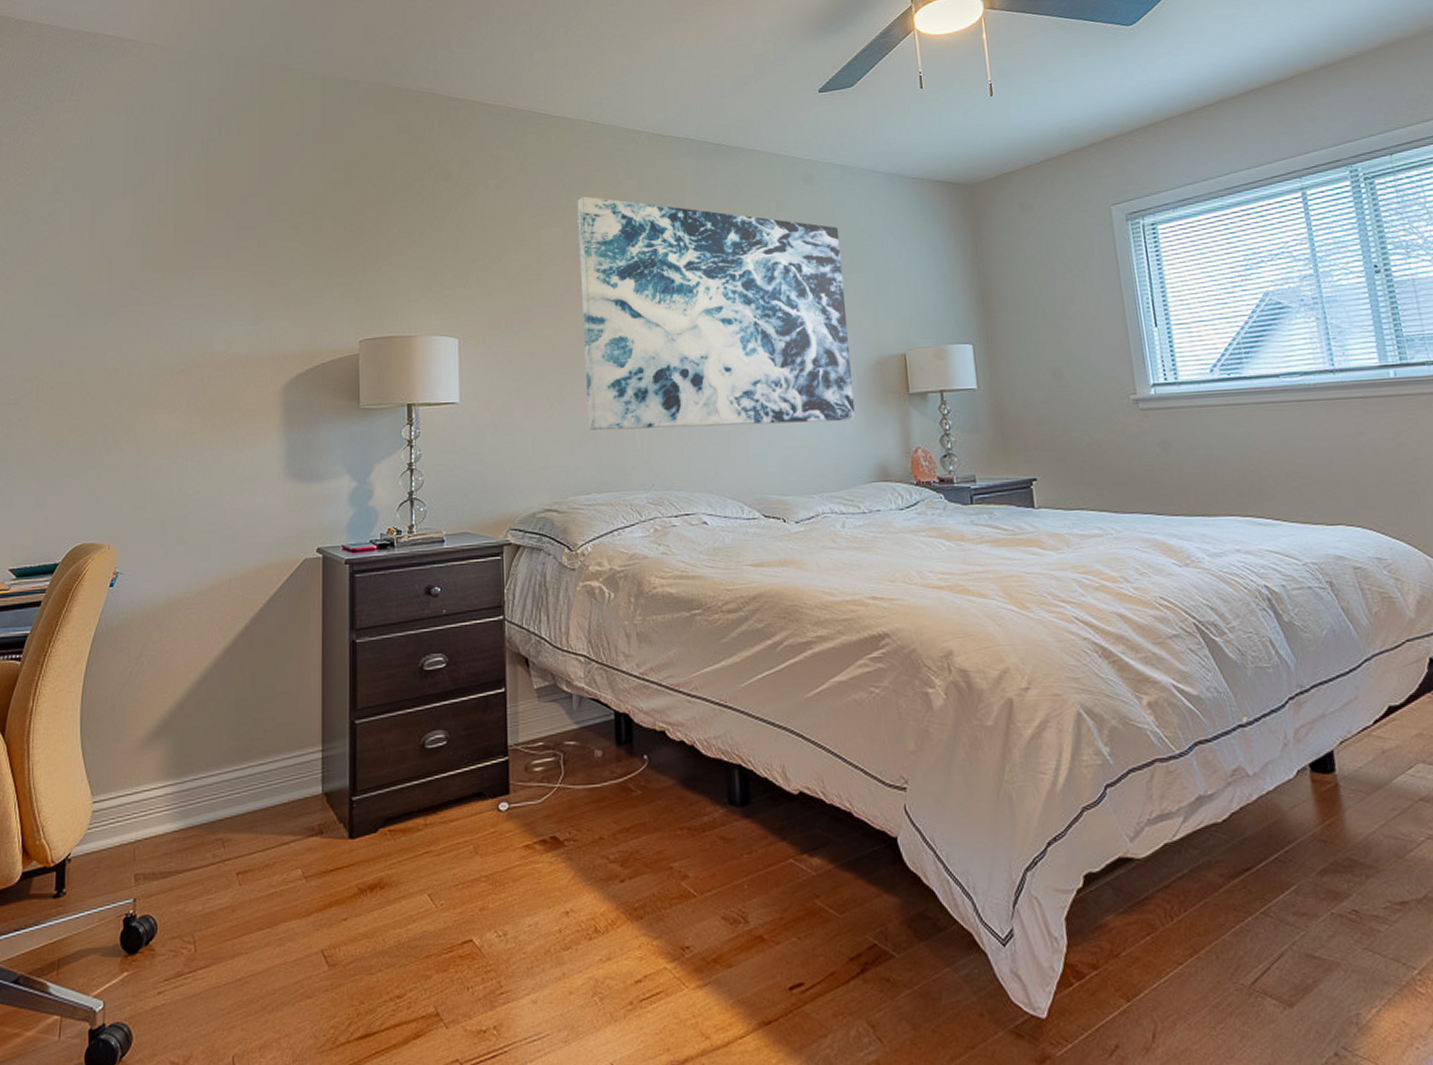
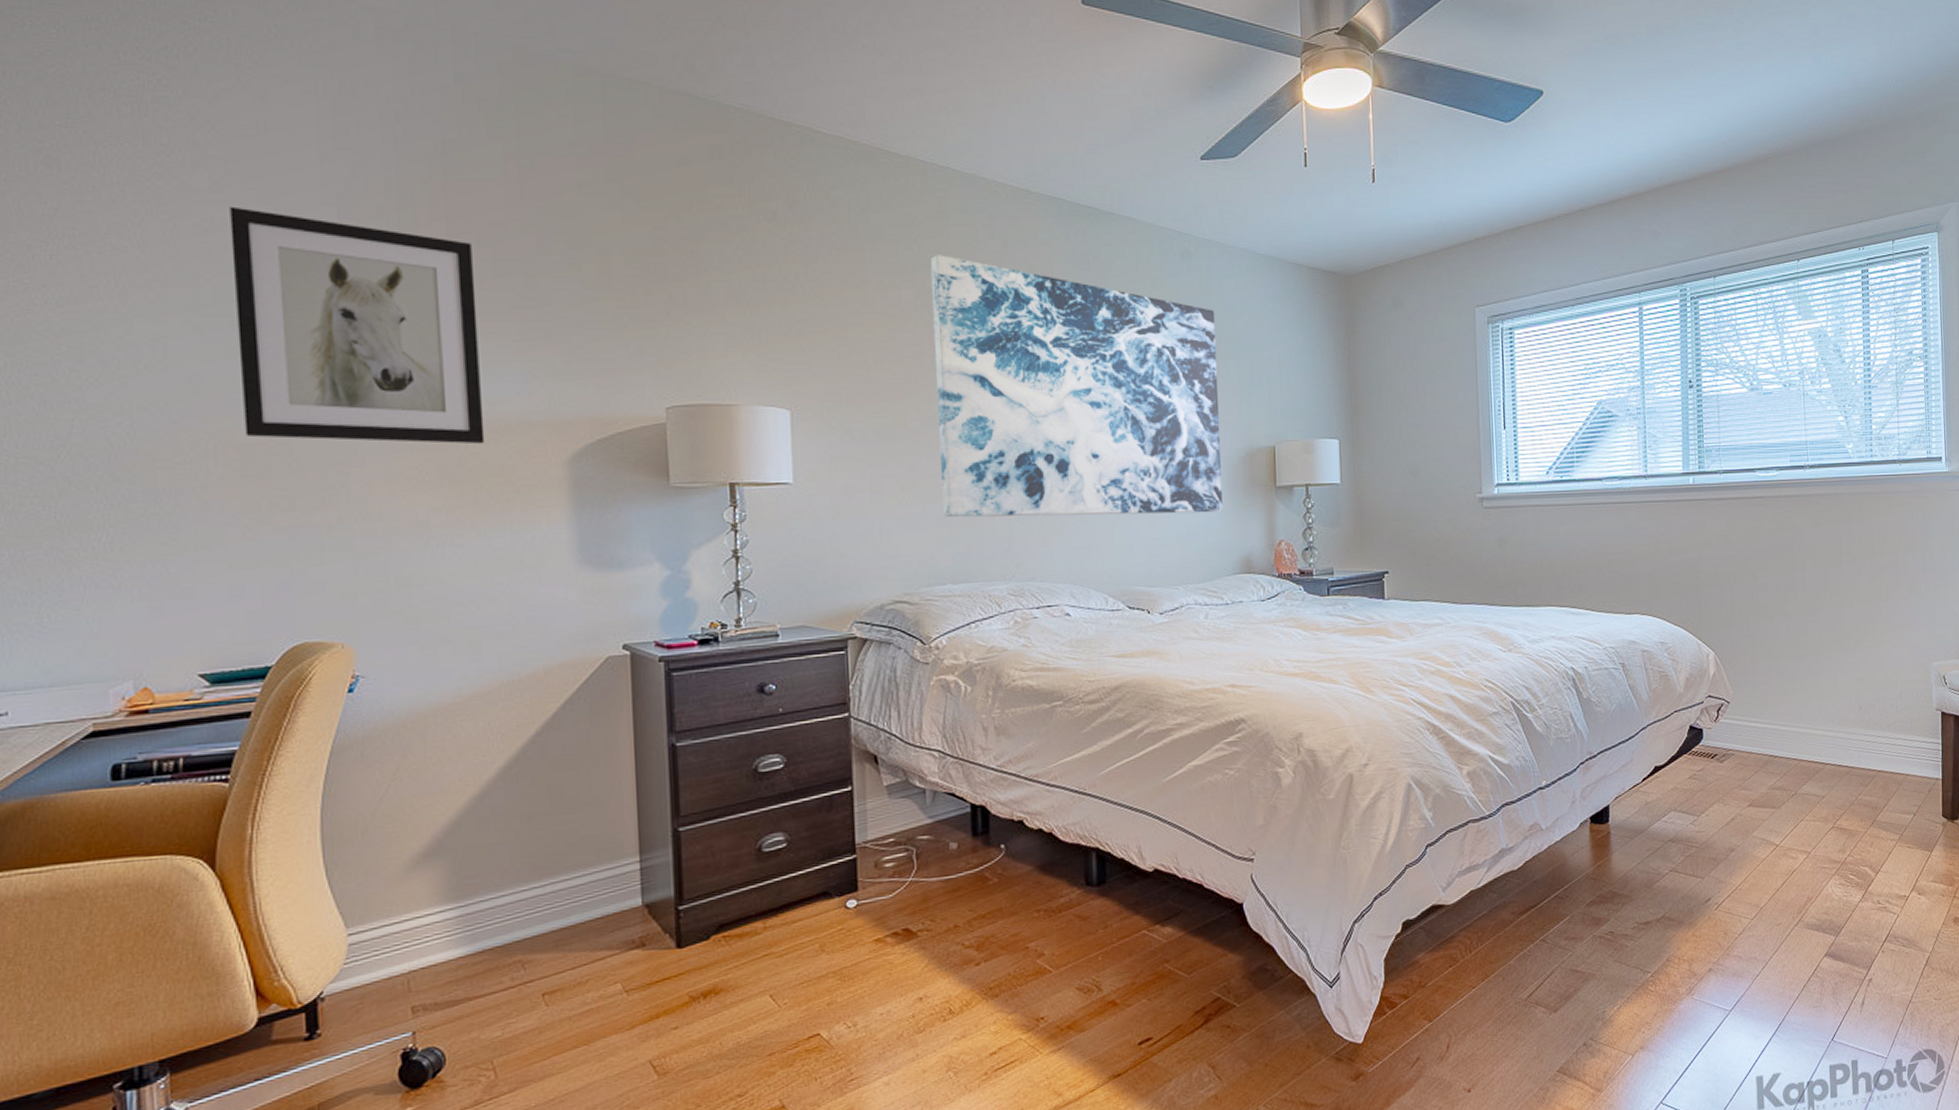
wall art: none [58,203,223,378] -> present [229,206,485,445]

